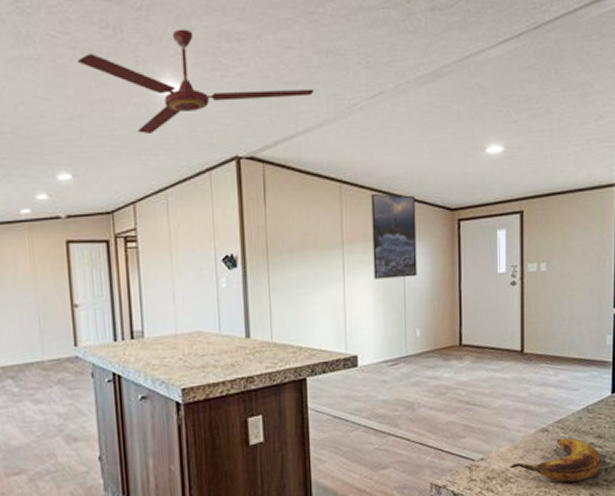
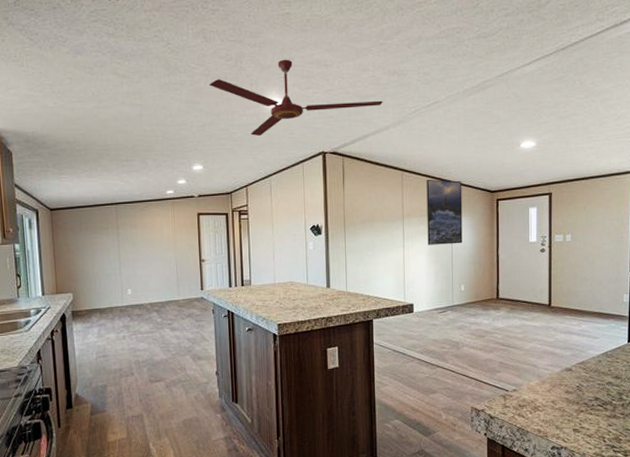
banana: present [510,438,602,483] -> none [538,377,619,414]

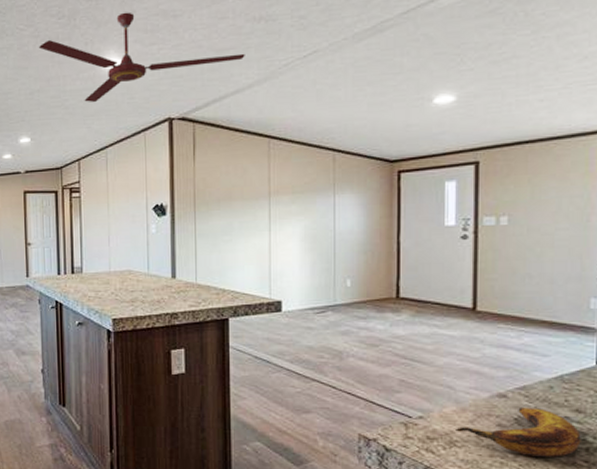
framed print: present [426,179,463,245] -> none [301,147,349,229]
banana: none [538,377,619,414] -> present [456,408,581,457]

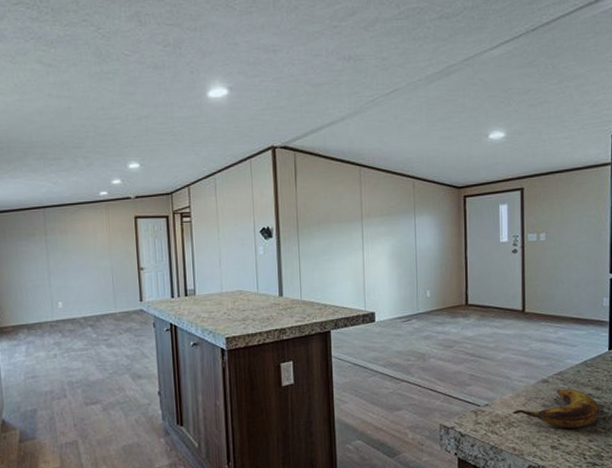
ceiling fan: present [38,12,245,103] -> none [144,44,338,131]

